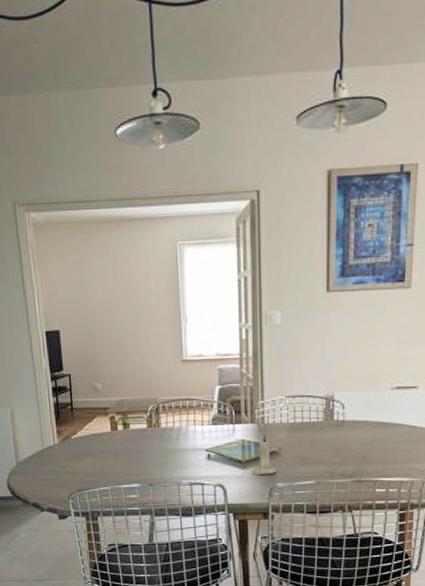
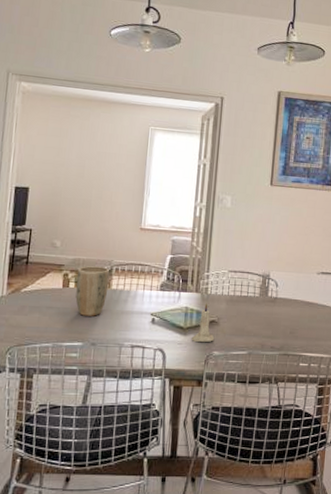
plant pot: none [124,406,158,458] -> present [75,266,110,316]

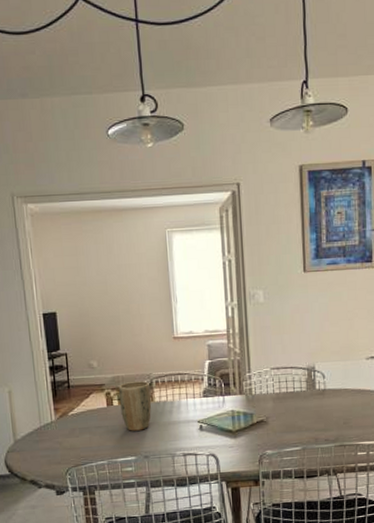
candle: present [191,303,215,343] -> none [242,404,266,444]

